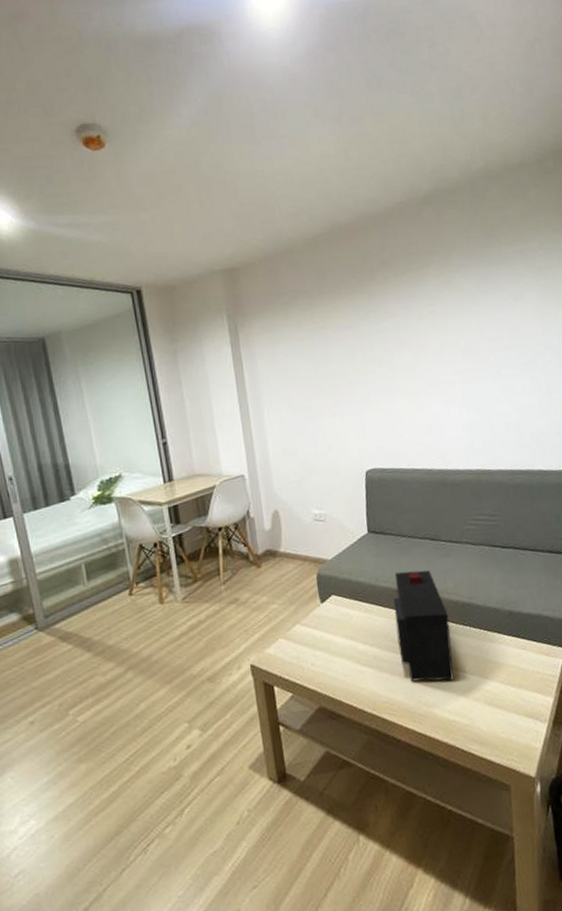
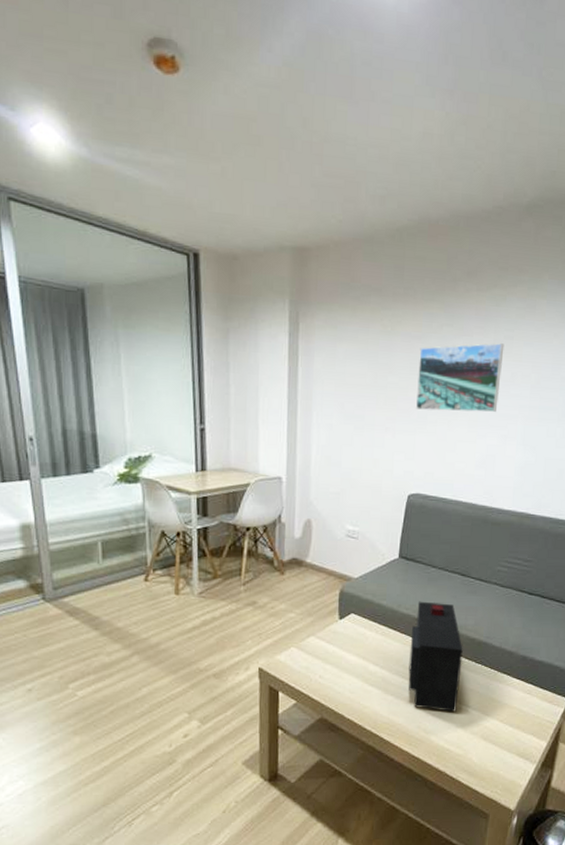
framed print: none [352,318,434,391] -> present [415,343,505,413]

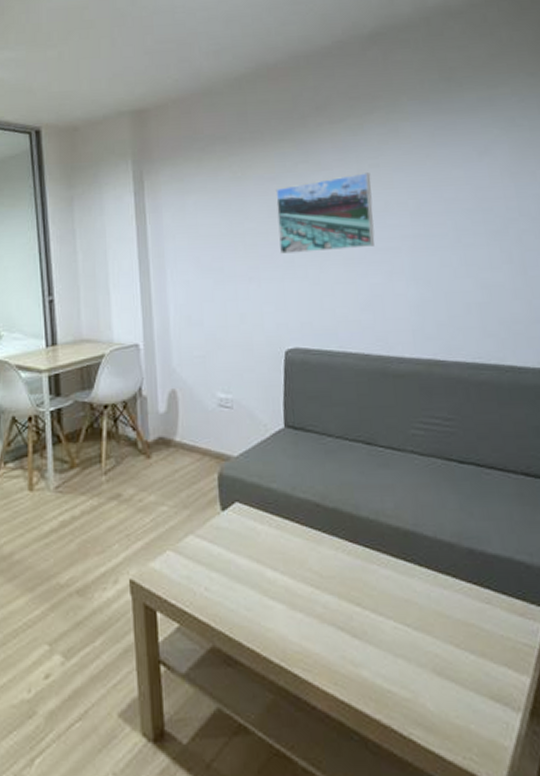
speaker: present [408,601,463,712] -> none [314,481,391,633]

